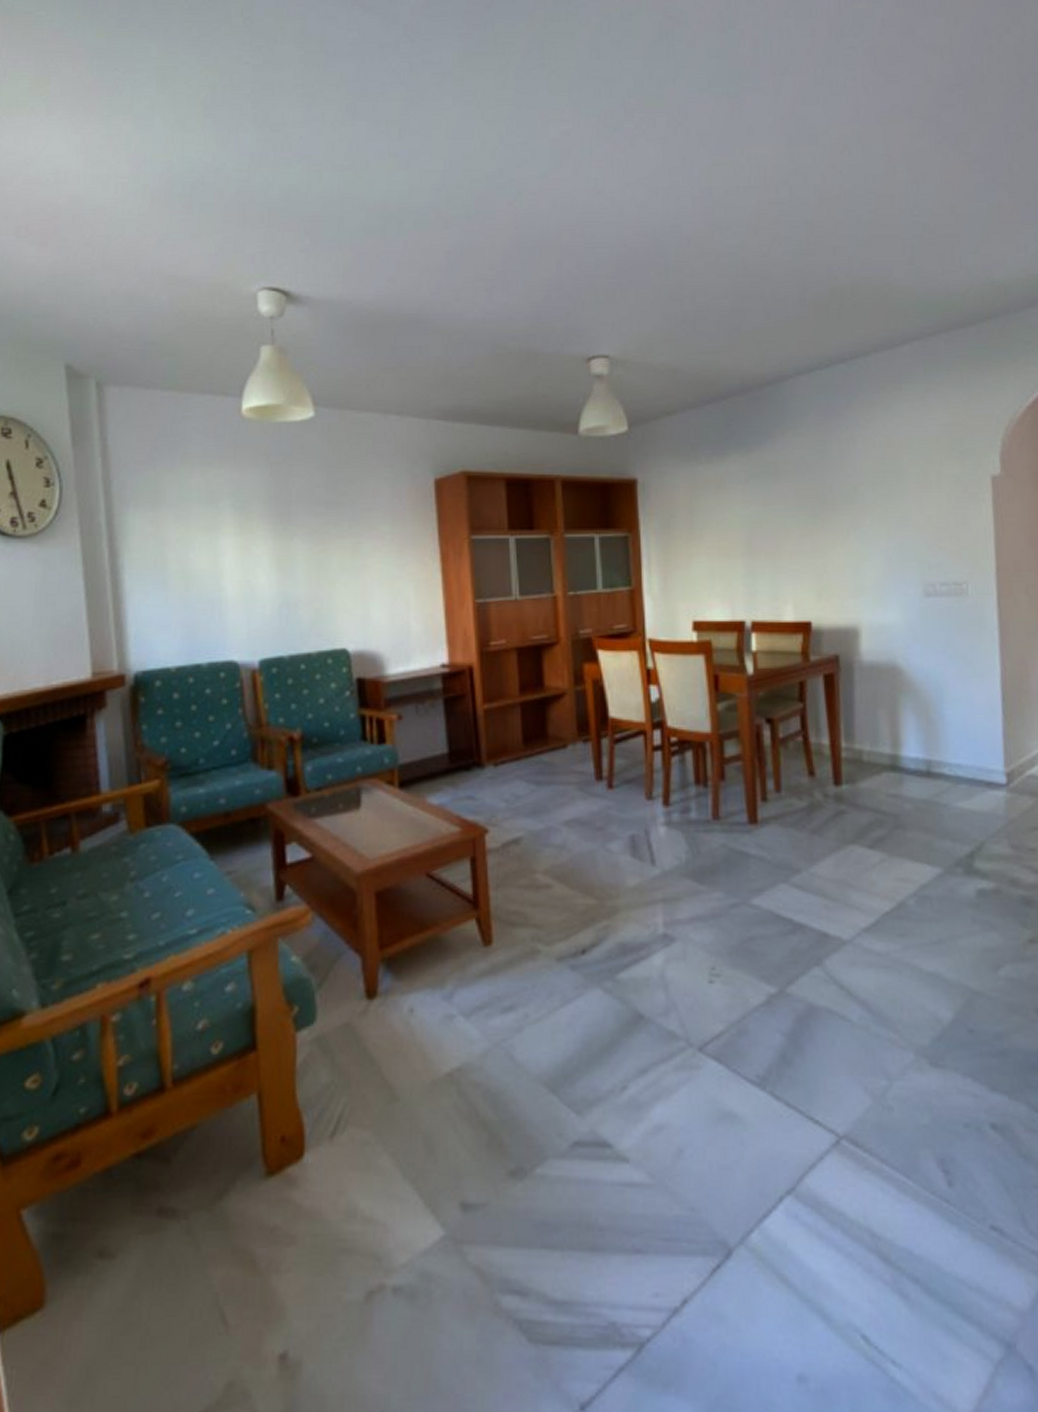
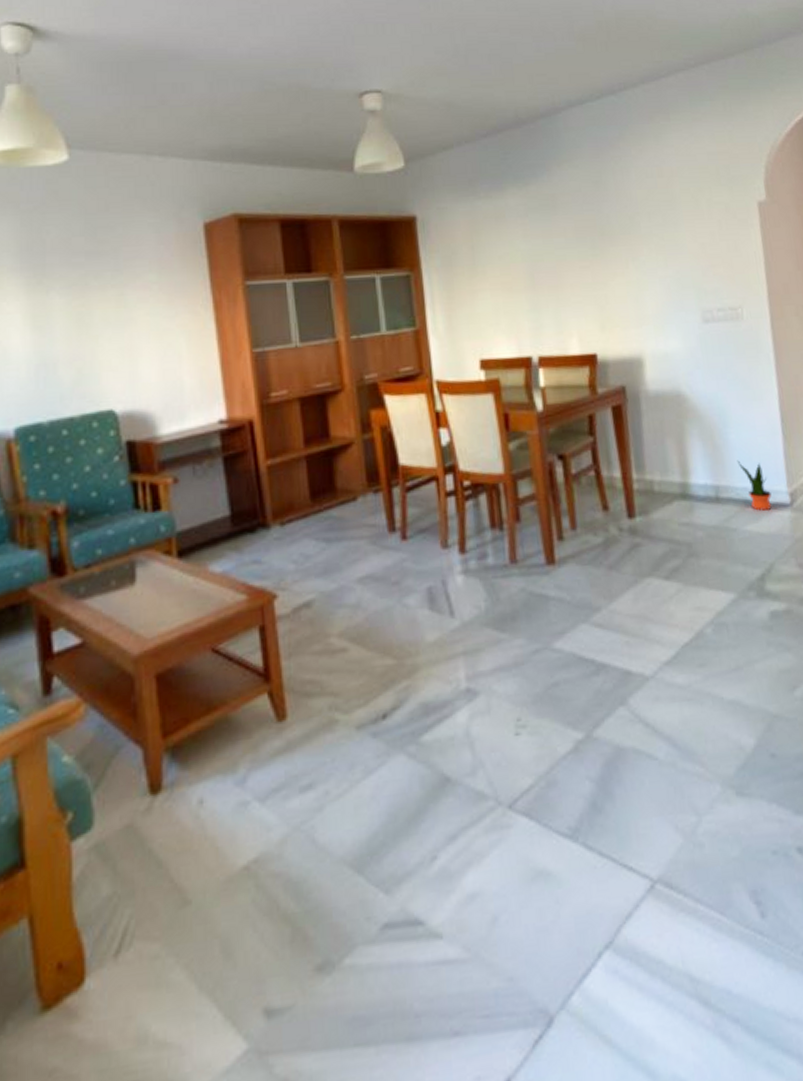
potted plant: none [952,736,987,788] -> present [737,460,772,511]

